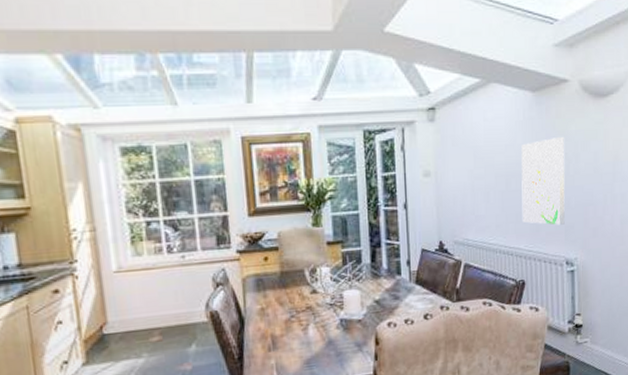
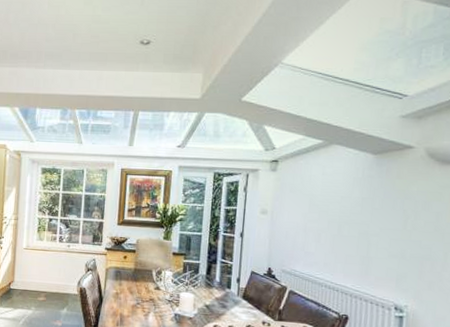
wall art: present [521,137,565,225] -> none [351,195,405,273]

